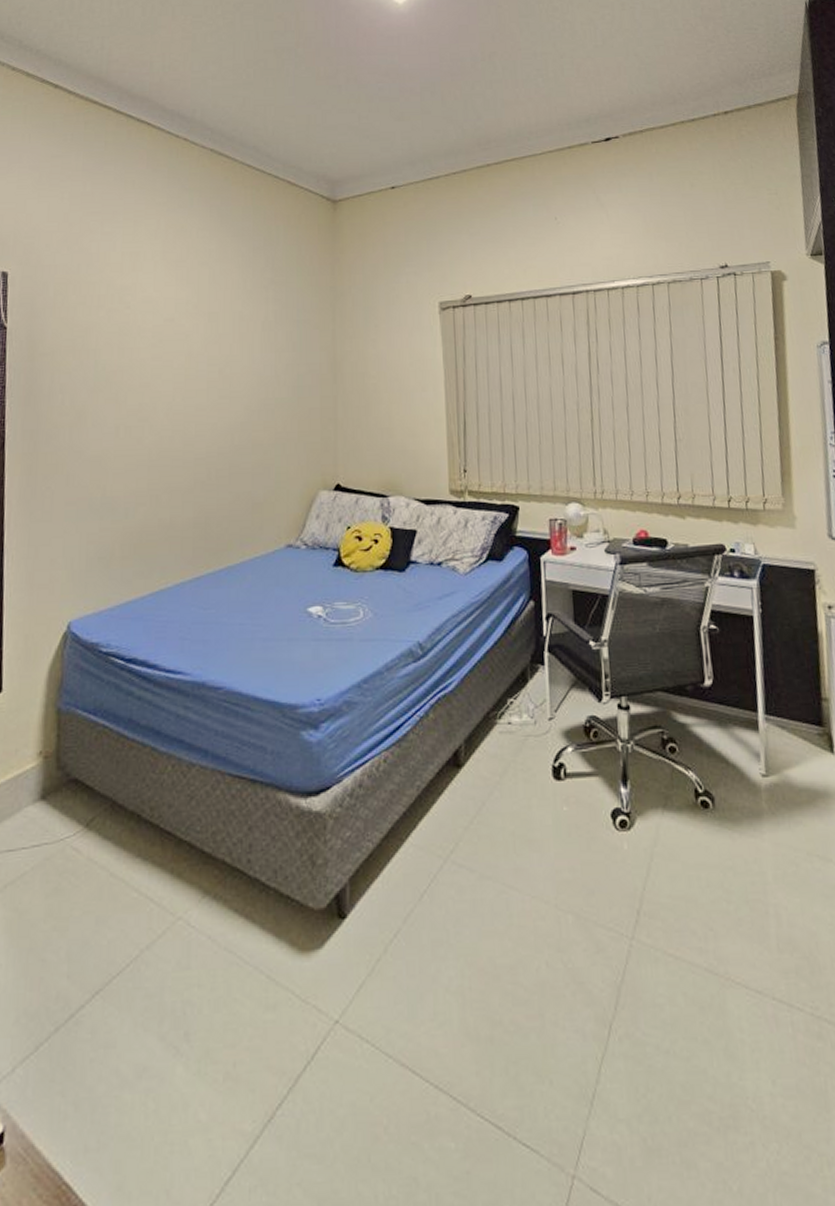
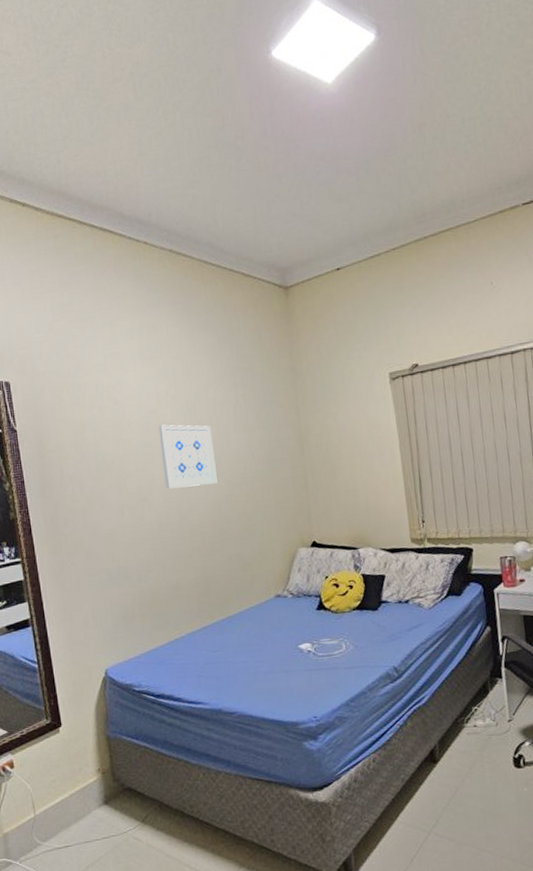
wall art: none [172,336,234,410] -> present [158,424,217,489]

